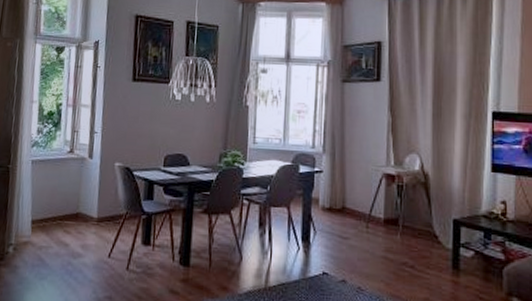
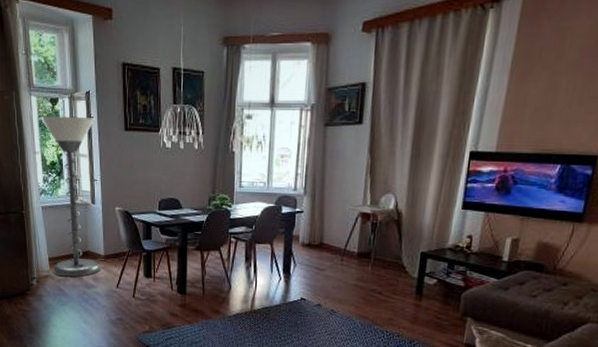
floor lamp: none [33,64,102,244] -> present [40,116,101,277]

